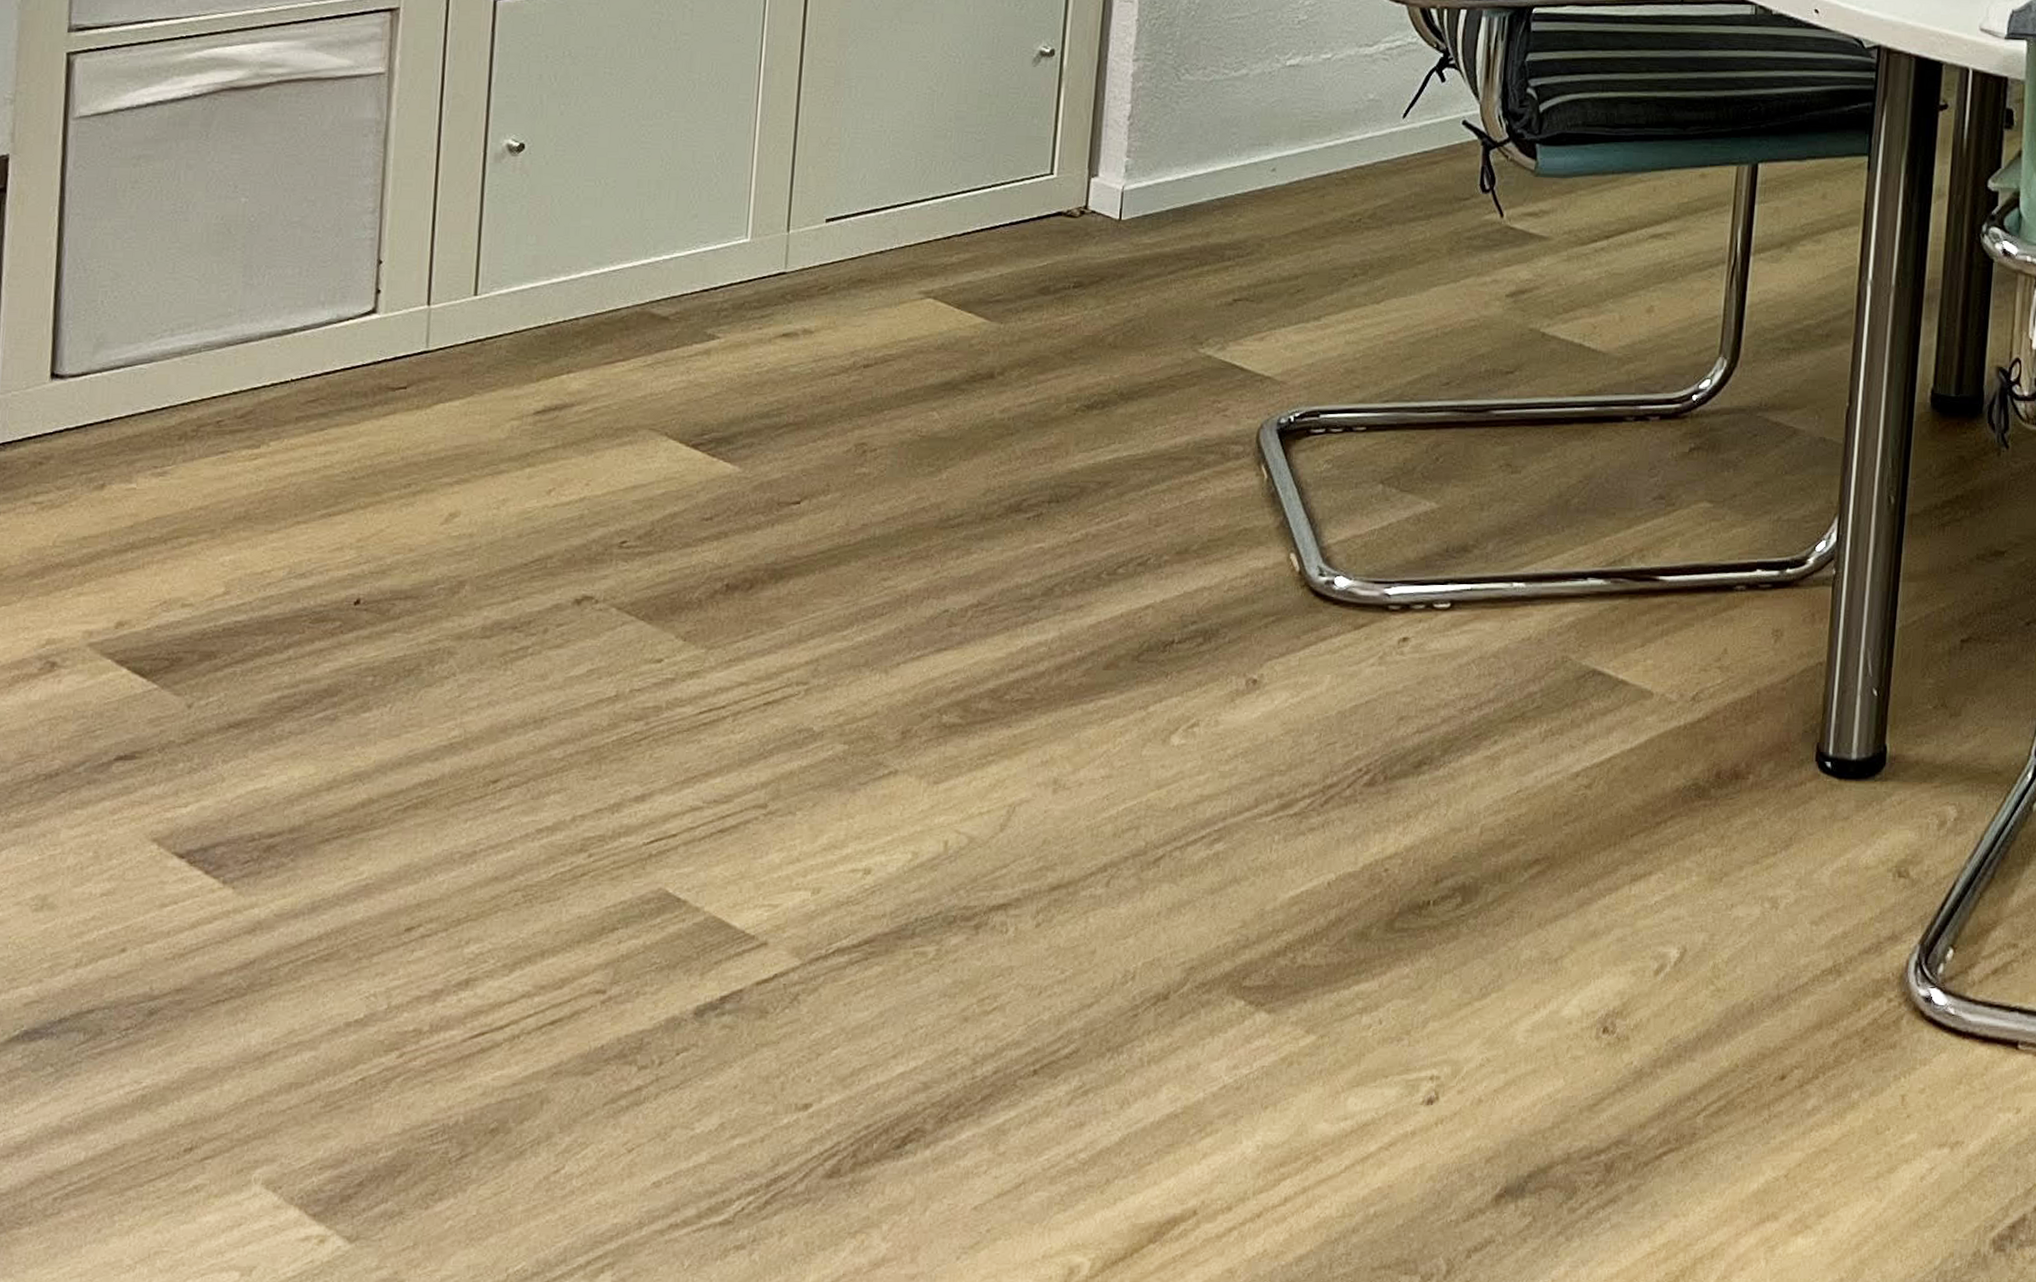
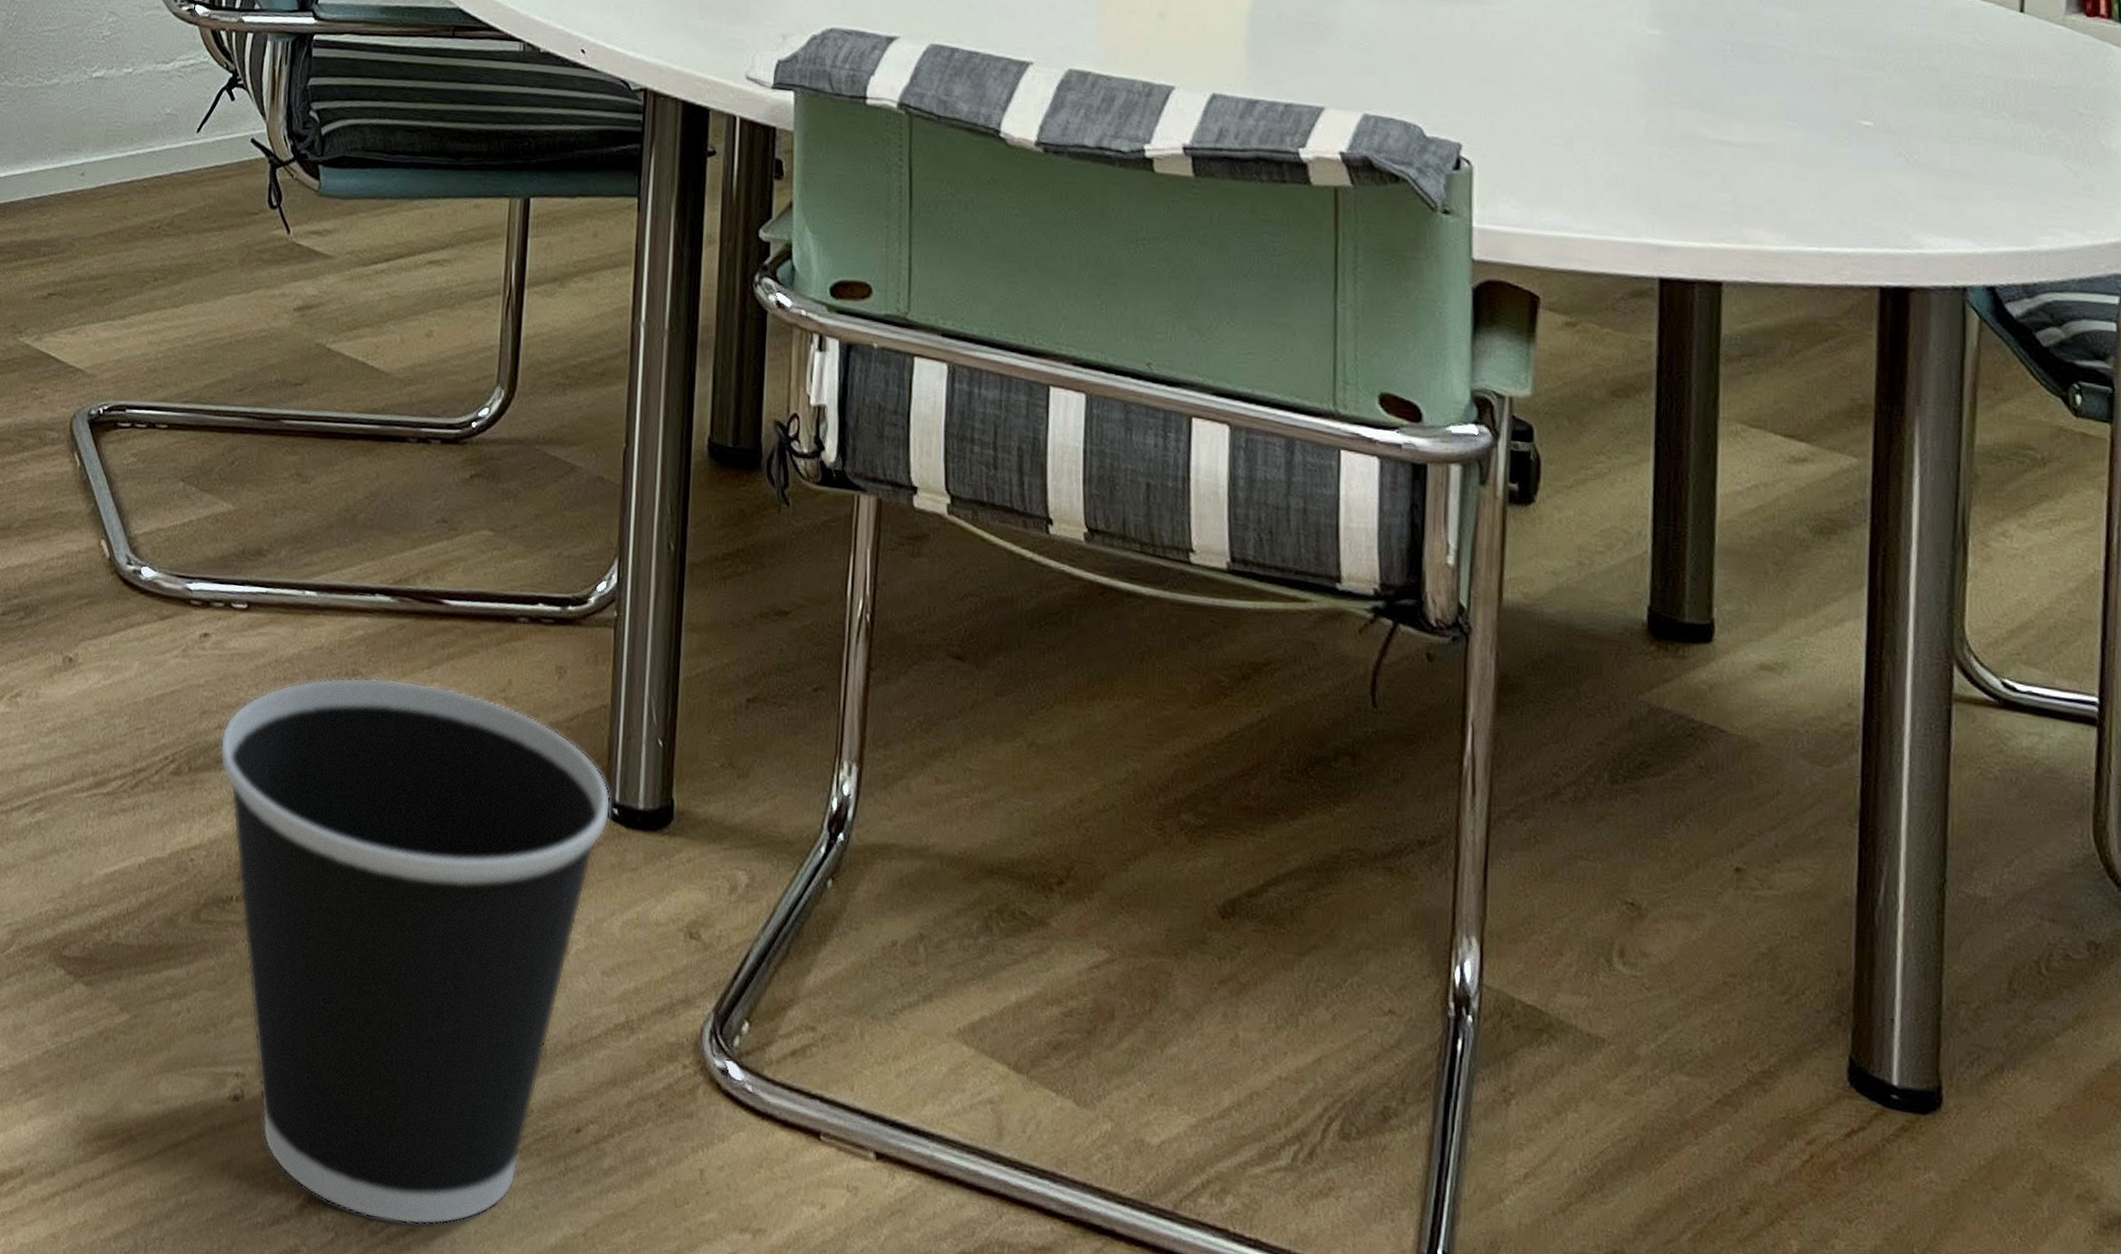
wastebasket: none [1418,661,1824,1196] -> present [219,677,611,1225]

